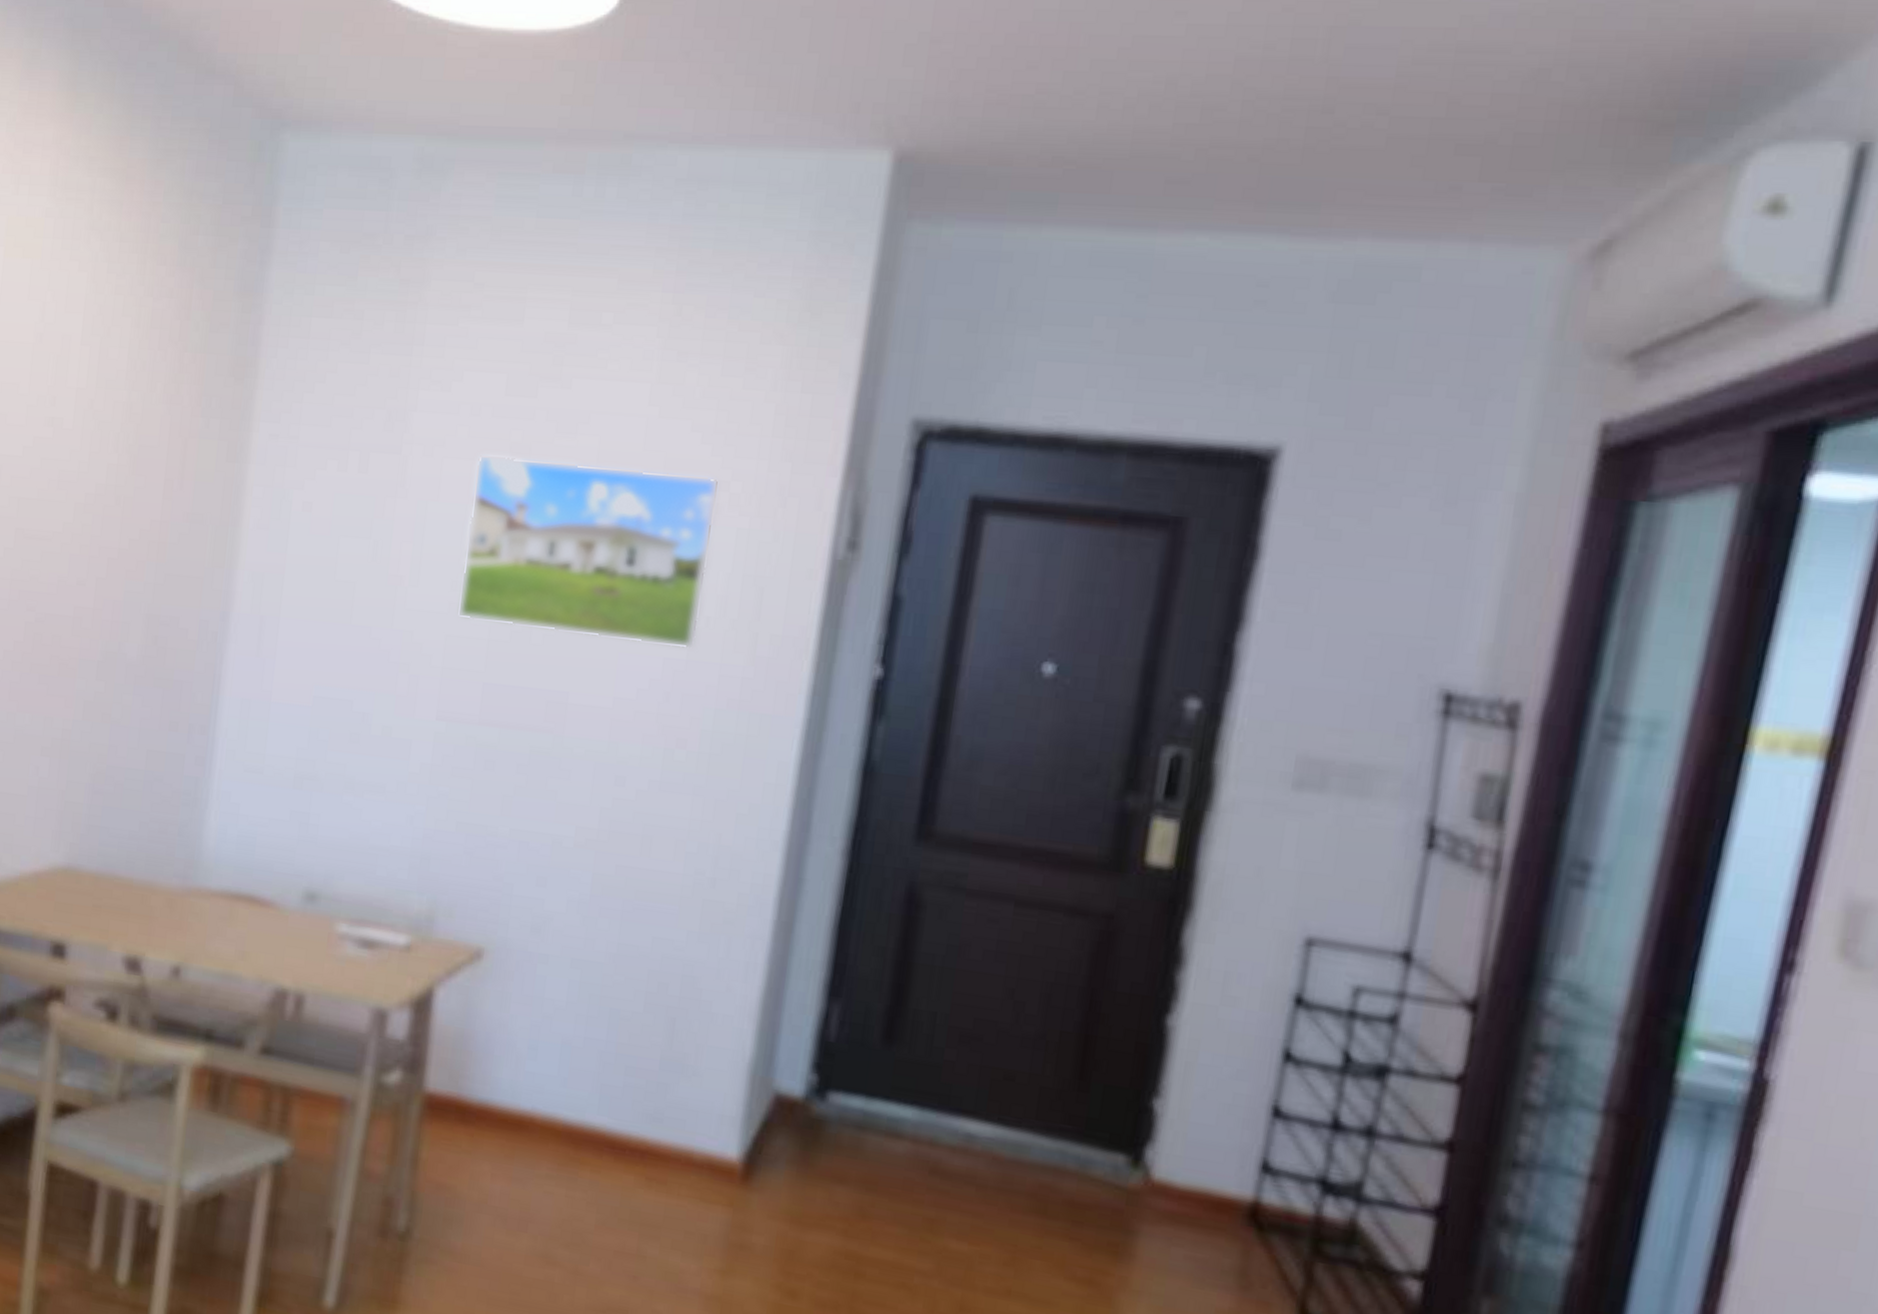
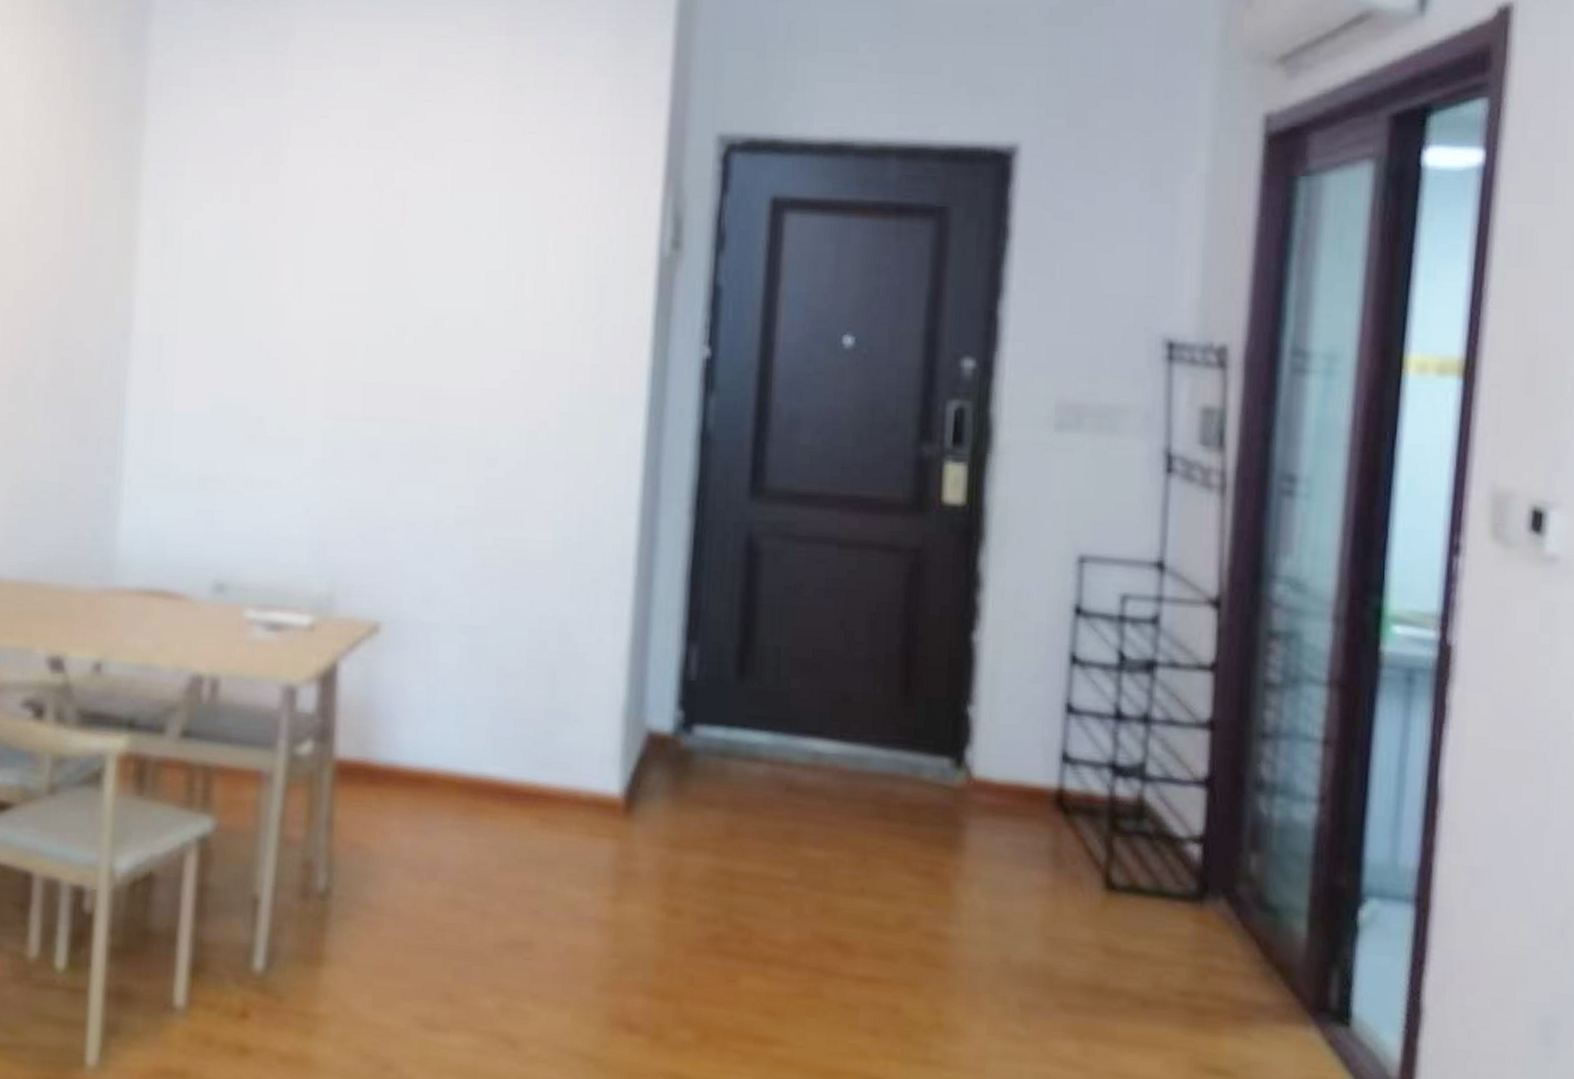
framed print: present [457,454,720,650] -> none [337,181,560,343]

